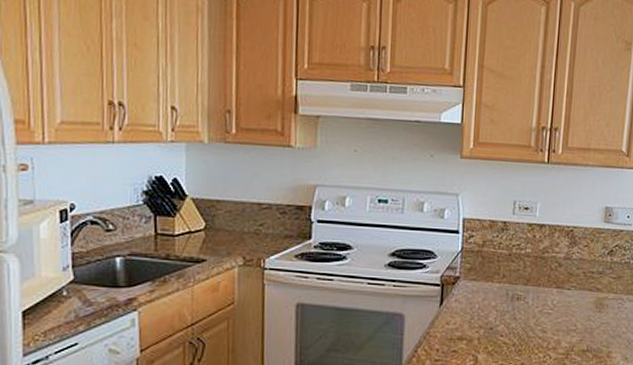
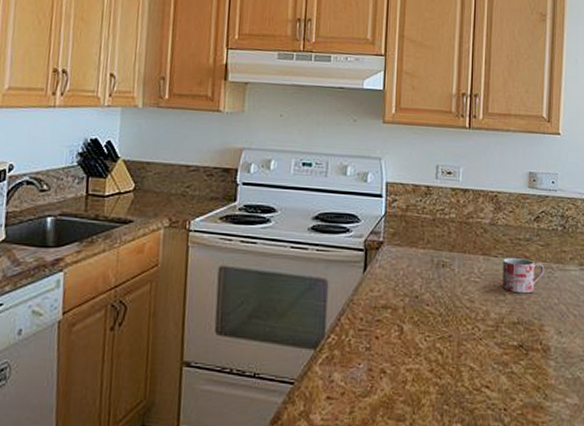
mug: none [573,290,616,324] -> present [502,258,545,294]

